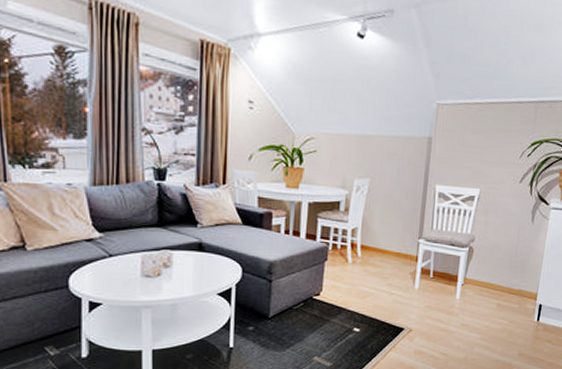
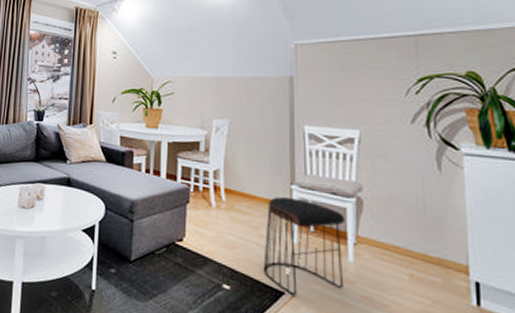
stool: none [388,250,458,330] -> present [263,197,345,296]

